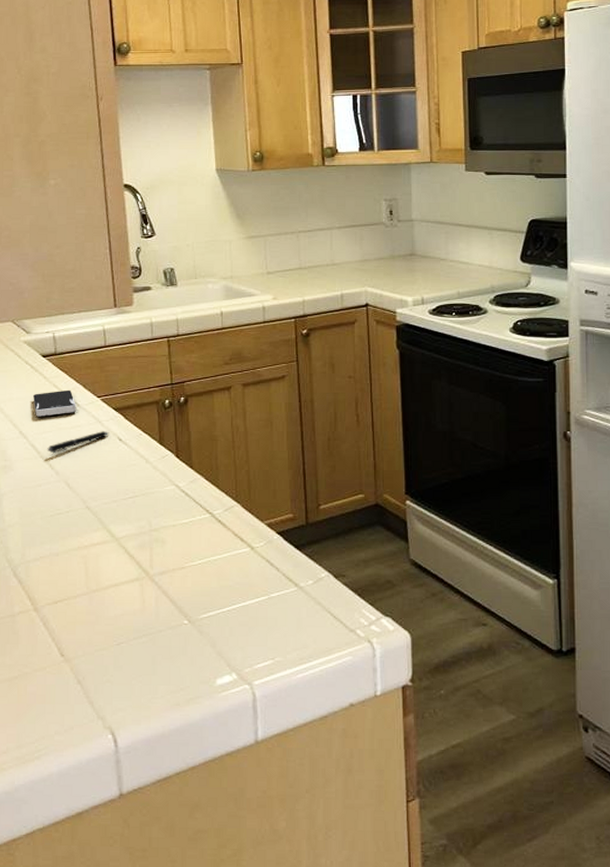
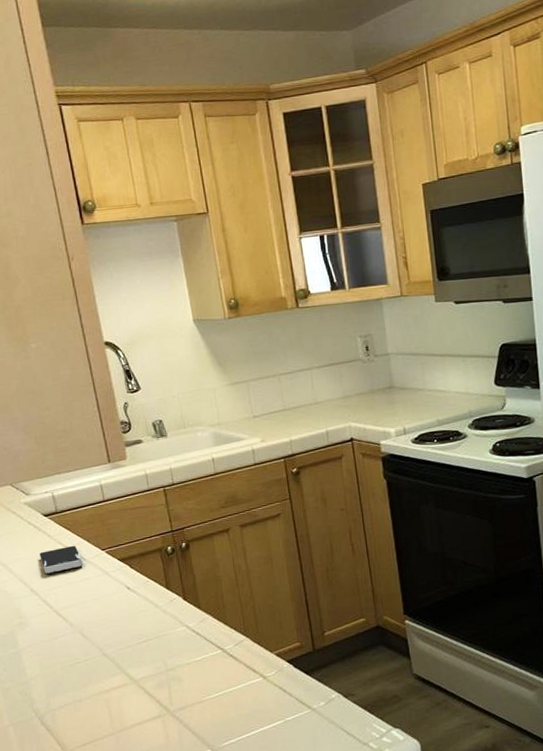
pen: present [47,431,109,454] -> none [59,581,117,607]

